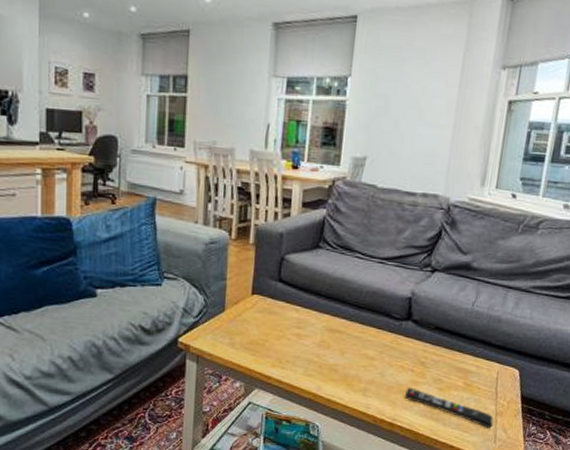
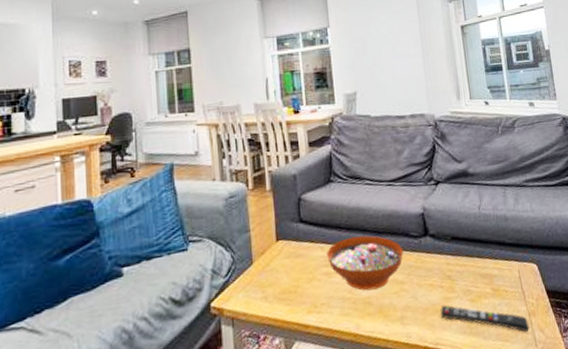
decorative bowl: none [301,305,382,359] -> present [327,235,404,291]

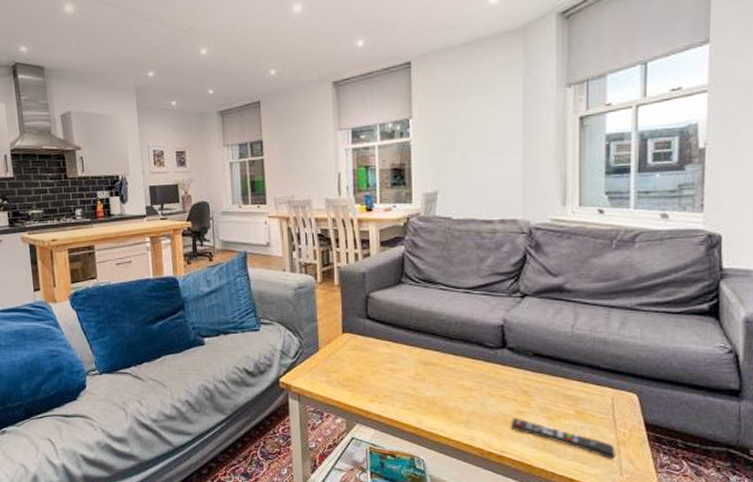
decorative bowl: present [327,235,404,291] -> none [393,338,476,391]

